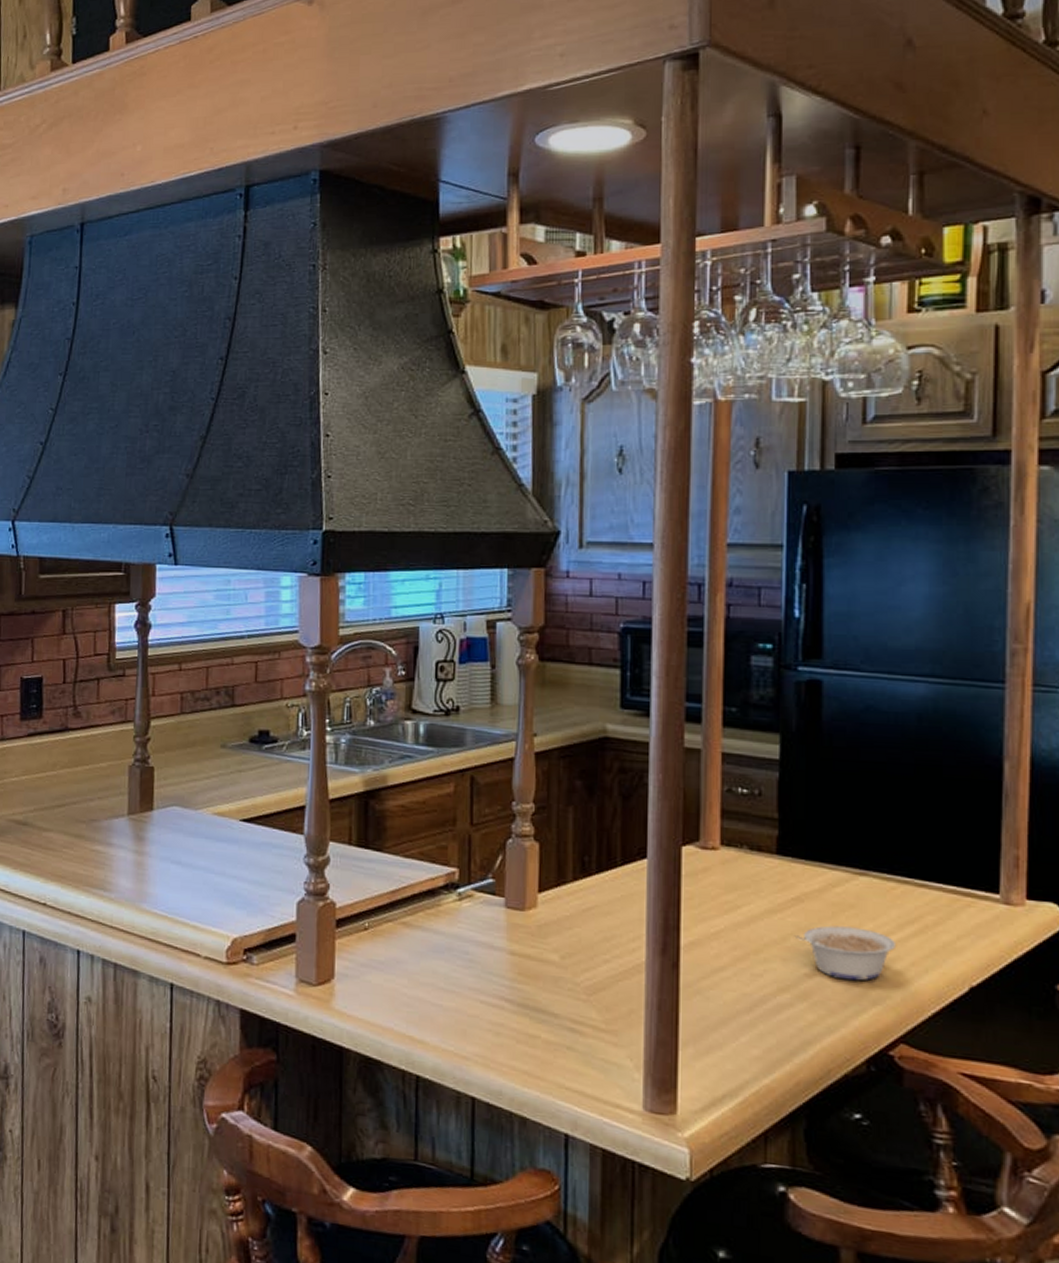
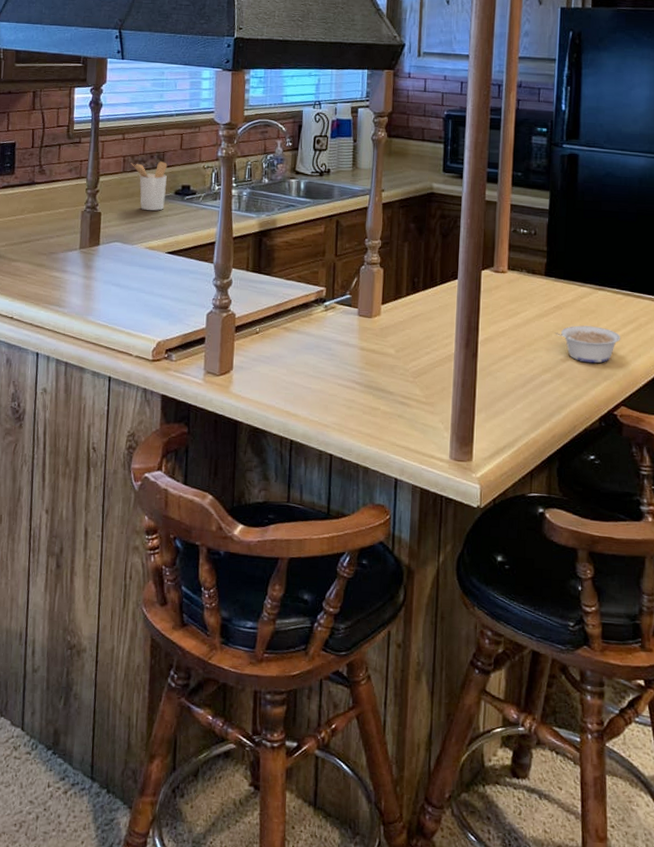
utensil holder: none [191,699,239,764] -> present [131,161,168,211]

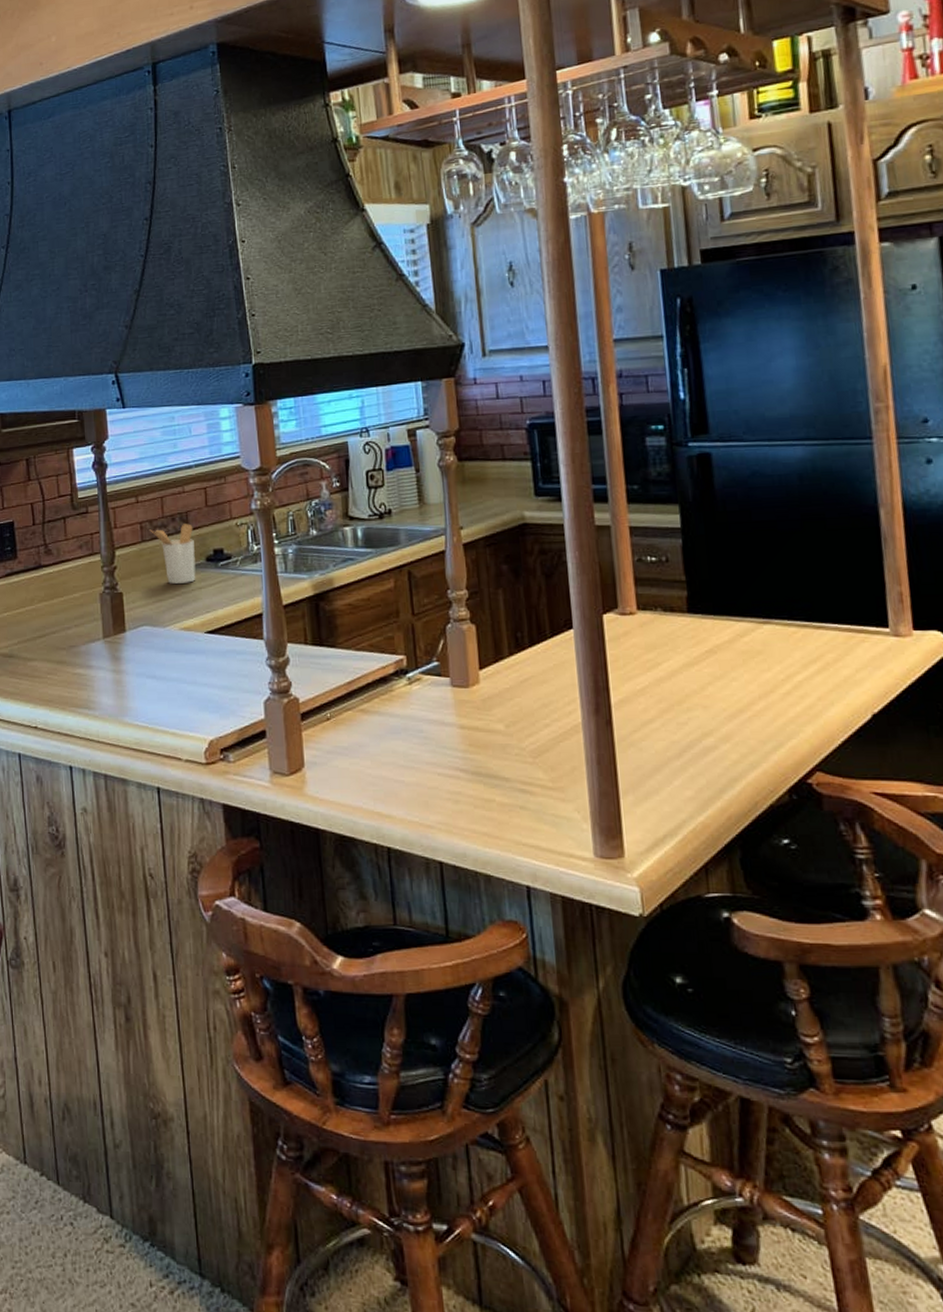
legume: present [555,325,621,364] -> none [711,671,804,720]

